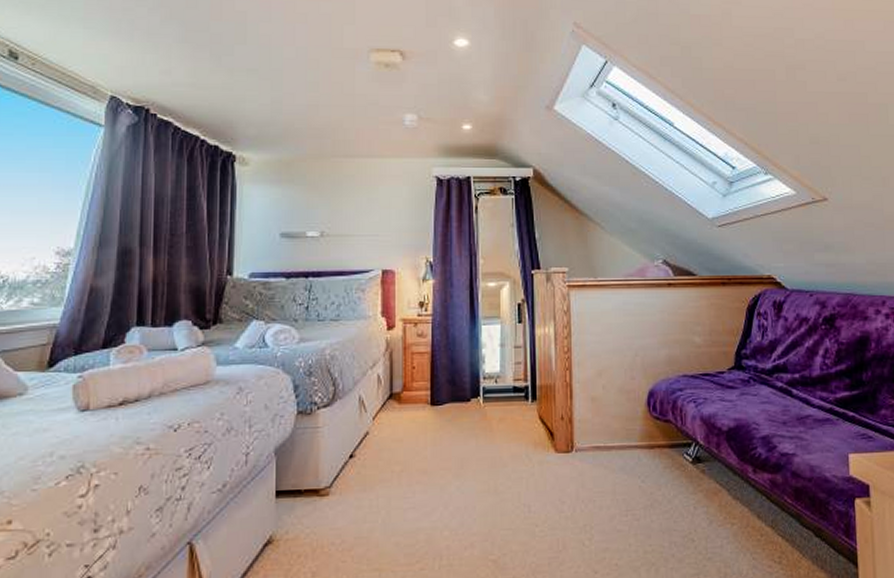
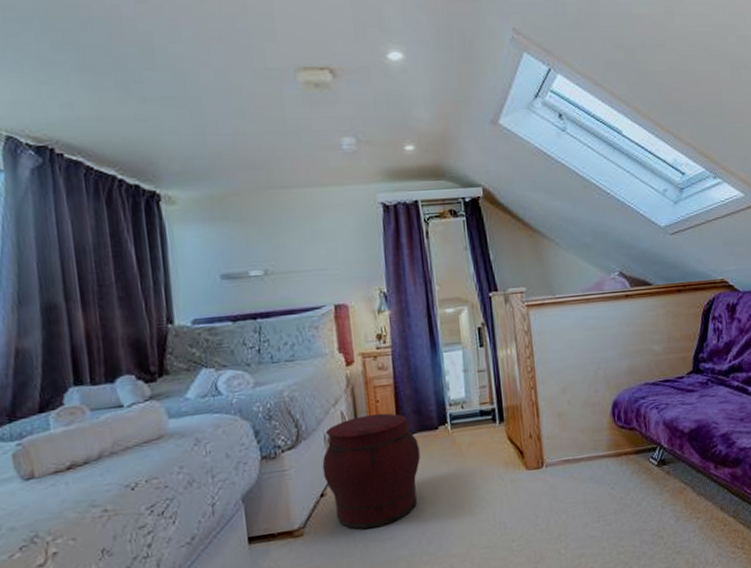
ottoman: none [354,380,450,495] -> present [322,413,420,530]

